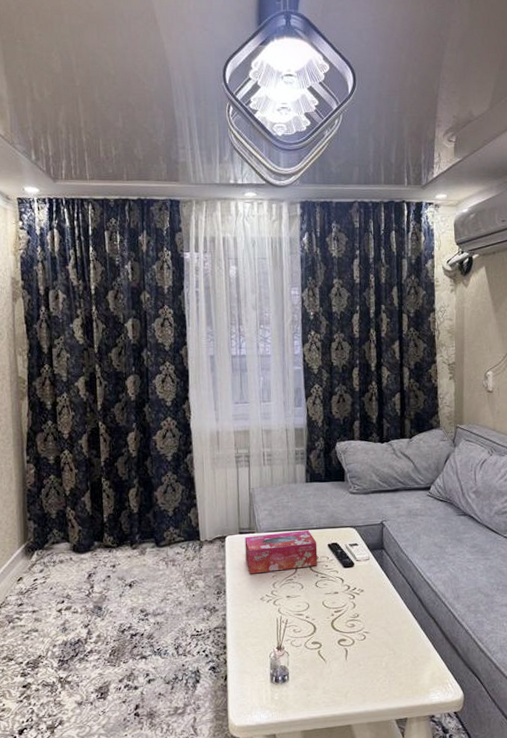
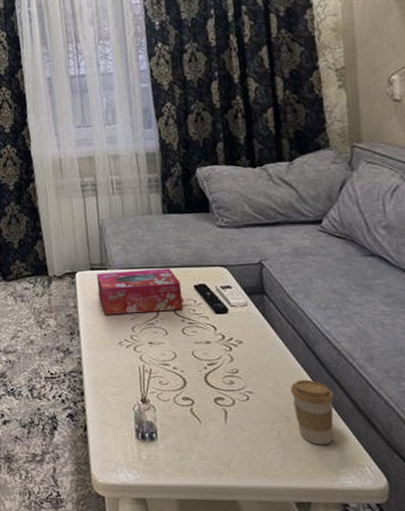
coffee cup: none [398,618,430,671] -> present [290,379,334,446]

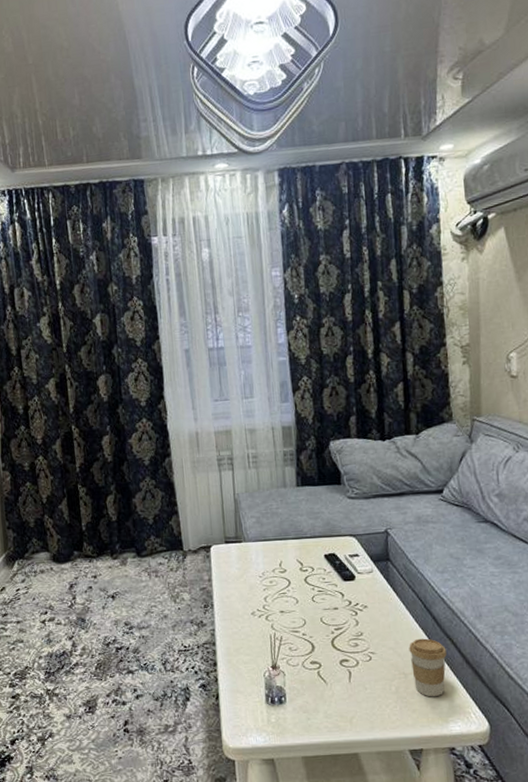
tissue box: present [96,268,184,315] -> none [231,539,314,587]

